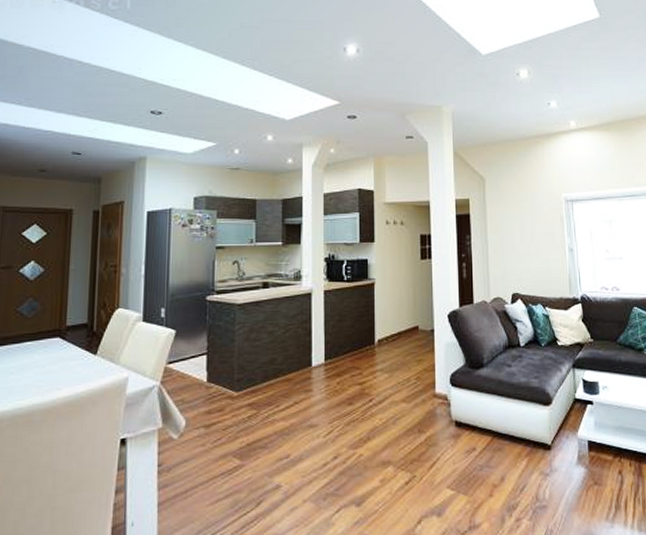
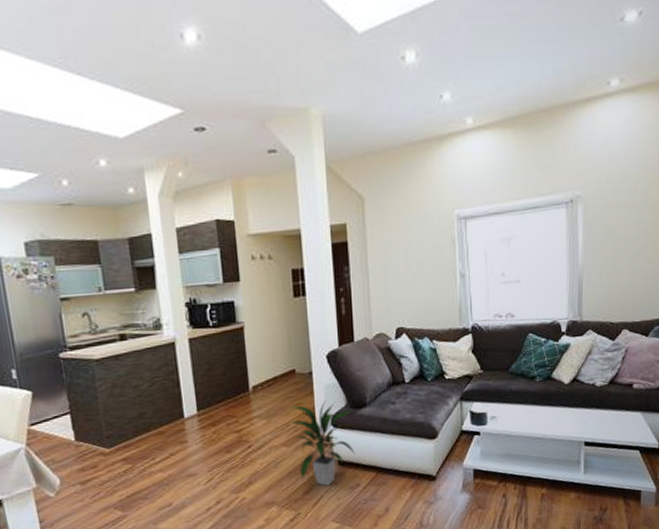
indoor plant: none [411,358,472,447] -> present [290,400,355,486]

